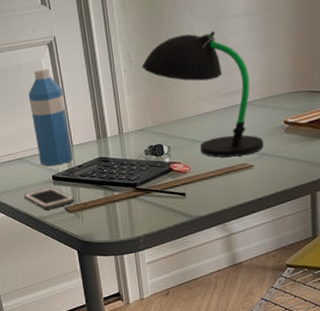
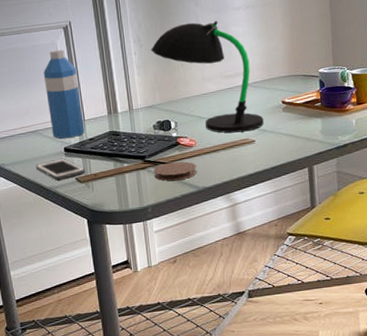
coaster: none [145,189,191,210] -> present [153,161,197,181]

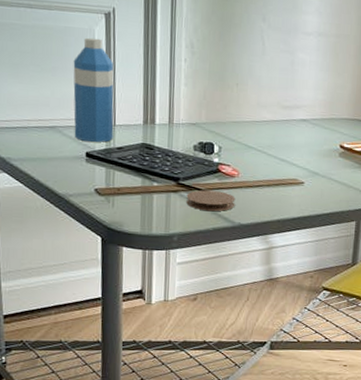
cell phone: present [35,158,85,180] -> none [48,163,107,188]
desk lamp: present [151,21,264,133] -> none [204,38,317,171]

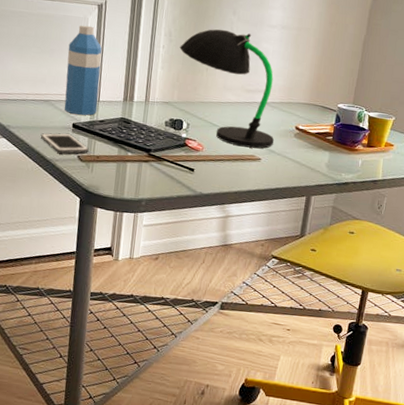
cell phone: none [48,163,107,188] -> present [40,133,89,154]
coaster: present [186,190,236,212] -> none [155,161,199,181]
desk lamp: none [204,38,317,171] -> present [179,29,274,149]

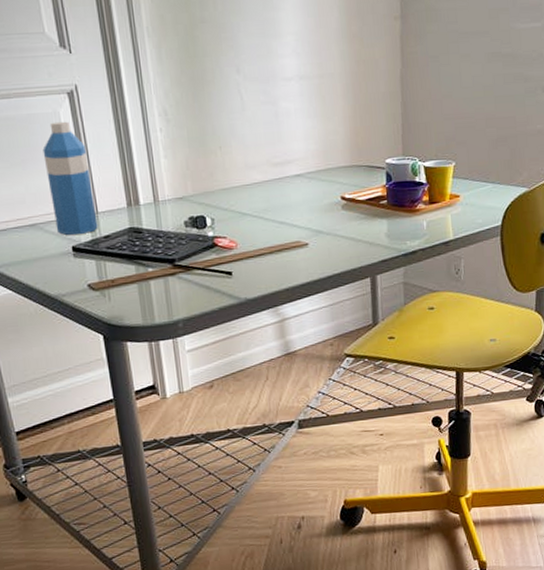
cell phone: present [40,133,89,154] -> none [35,259,100,286]
desk lamp: present [179,29,274,149] -> none [180,93,319,234]

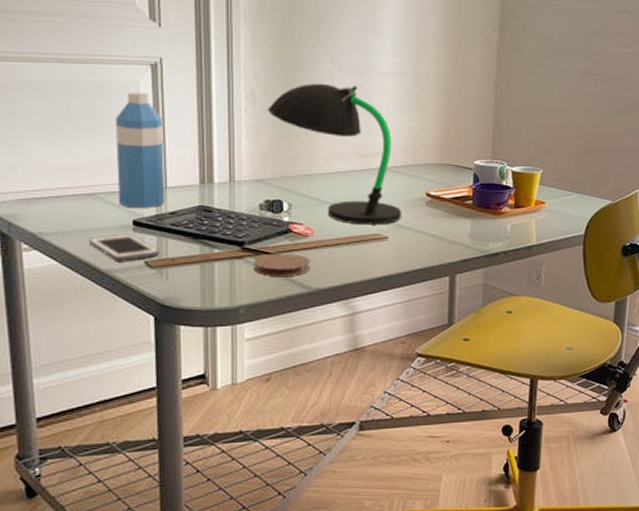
cell phone: none [35,259,100,286] -> present [88,233,159,261]
desk lamp: none [180,93,319,234] -> present [267,83,401,225]
coaster: none [185,267,238,291] -> present [253,254,311,277]

